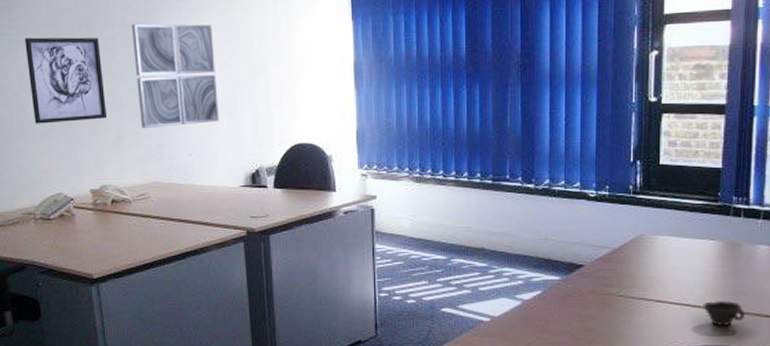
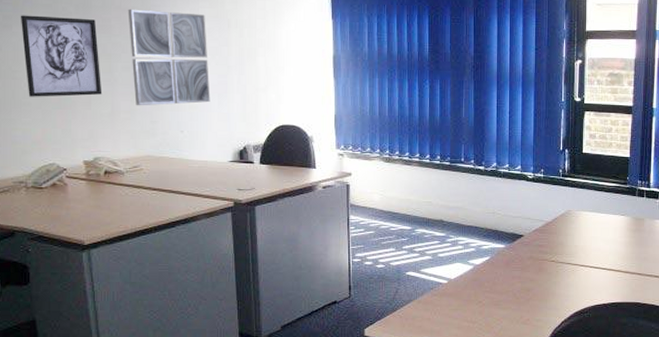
cup: present [703,301,745,327] -> none [616,265,647,287]

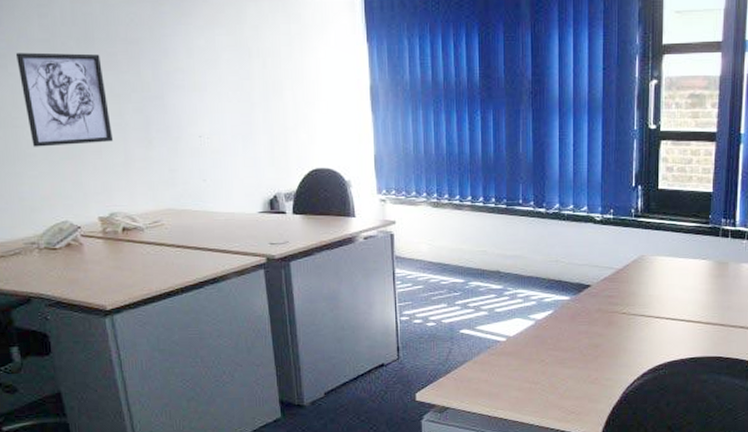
wall art: present [128,9,211,106] -> none [135,40,234,153]

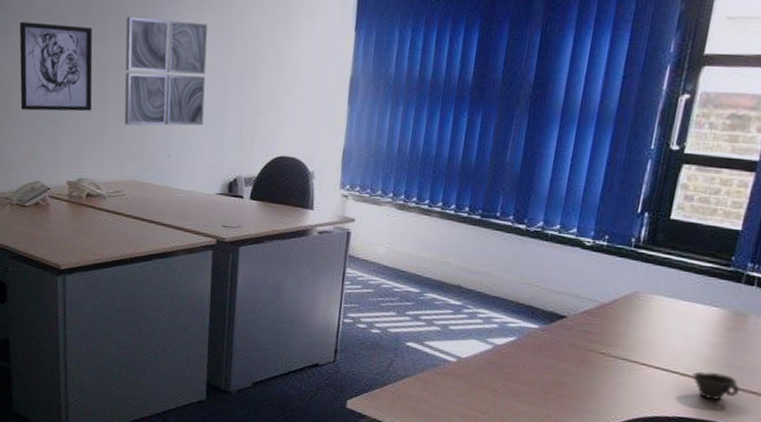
wall art: none [135,40,234,153] -> present [124,16,208,126]
cup: none [695,315,731,339] -> present [692,372,739,400]

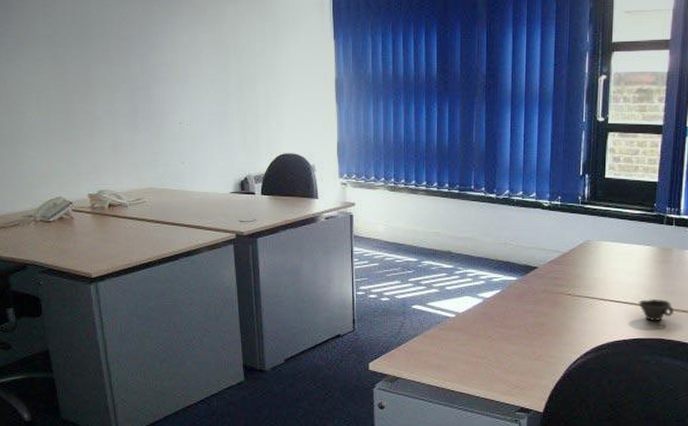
wall art: present [19,22,93,112] -> none [22,47,104,131]
wall art: present [124,16,208,126] -> none [126,37,211,138]

